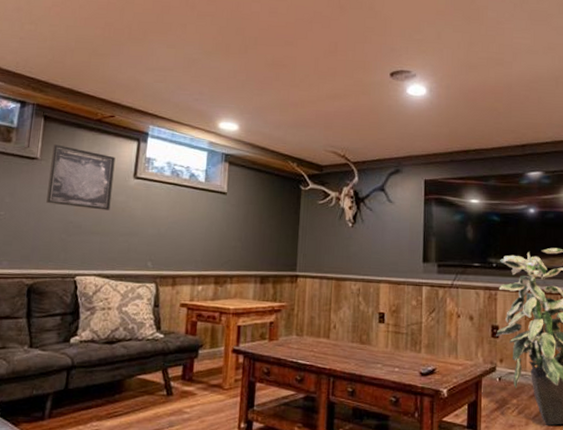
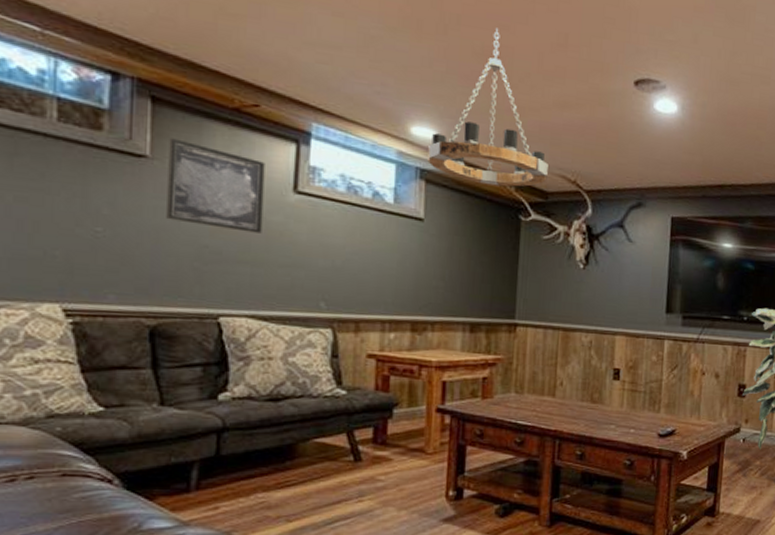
chandelier: none [231,44,323,164] -> present [428,28,548,187]

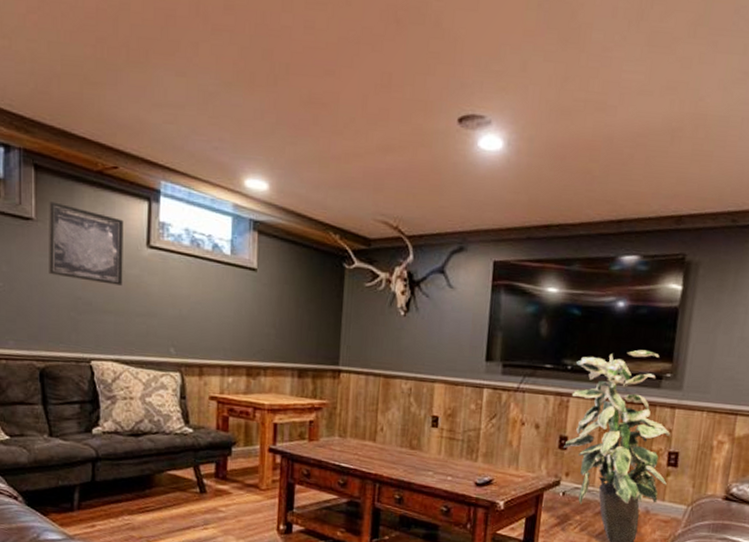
chandelier: present [428,28,548,187] -> none [260,74,371,235]

